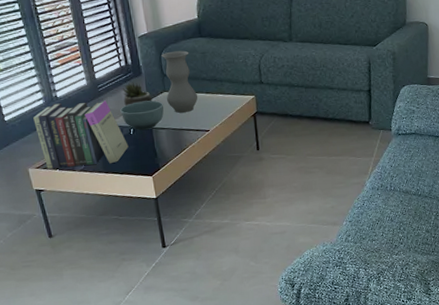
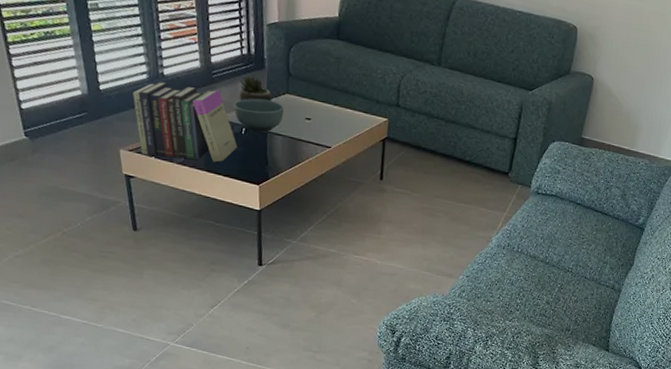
vase: present [161,50,198,113] -> none [289,49,325,122]

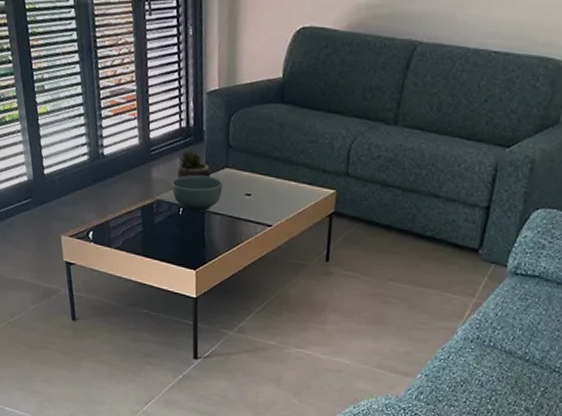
books: present [133,81,238,163] -> none [74,162,175,247]

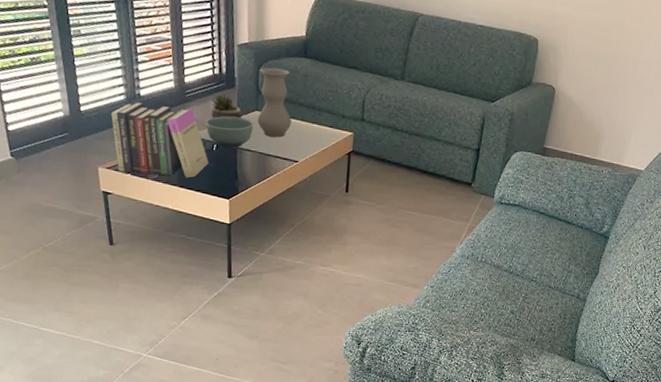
books: none [74,162,175,247] -> present [111,102,209,178]
vase: none [228,117,266,198] -> present [258,67,292,138]

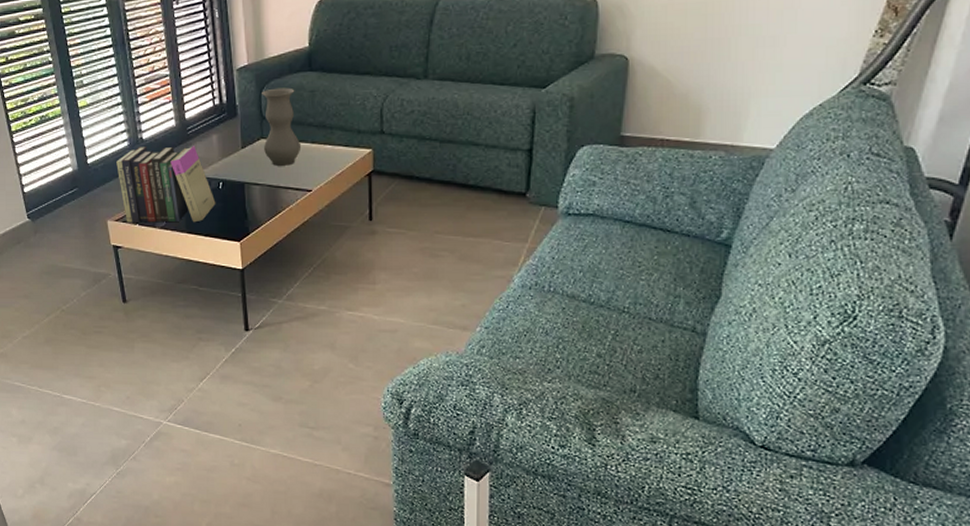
bowl: present [205,116,254,149] -> none [210,149,260,185]
succulent plant: present [211,93,242,119] -> none [213,125,247,155]

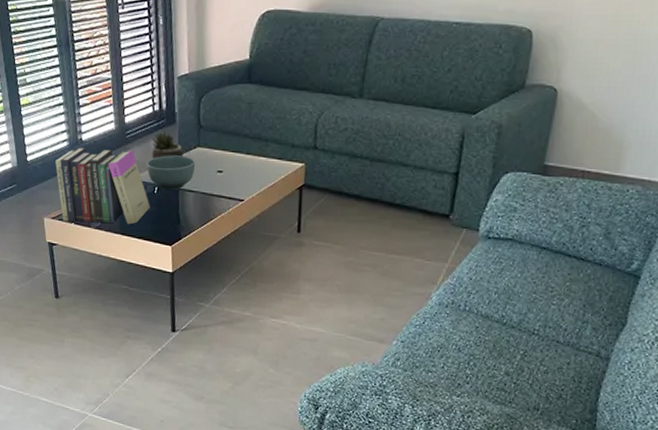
bowl: none [210,149,260,185] -> present [146,155,196,191]
succulent plant: none [213,125,247,155] -> present [151,131,184,160]
vase: present [262,87,302,166] -> none [200,98,237,175]

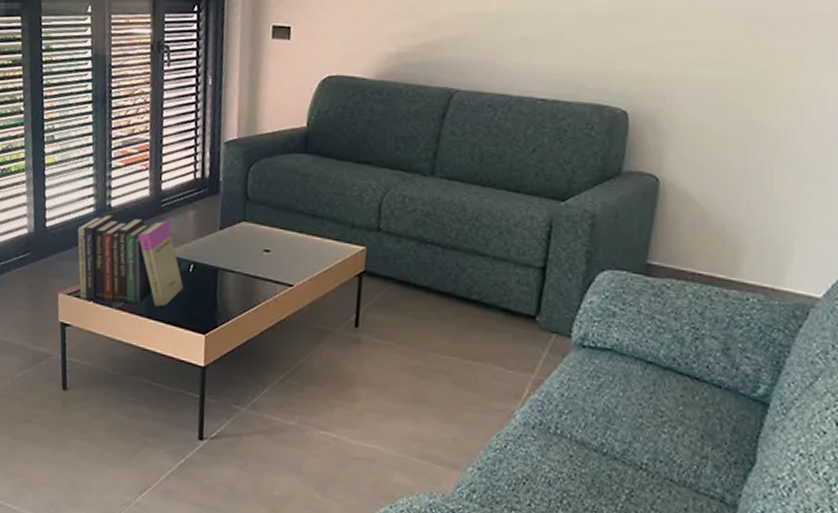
bowl: present [146,155,196,191] -> none [182,228,240,270]
succulent plant: present [151,131,184,160] -> none [189,201,226,233]

